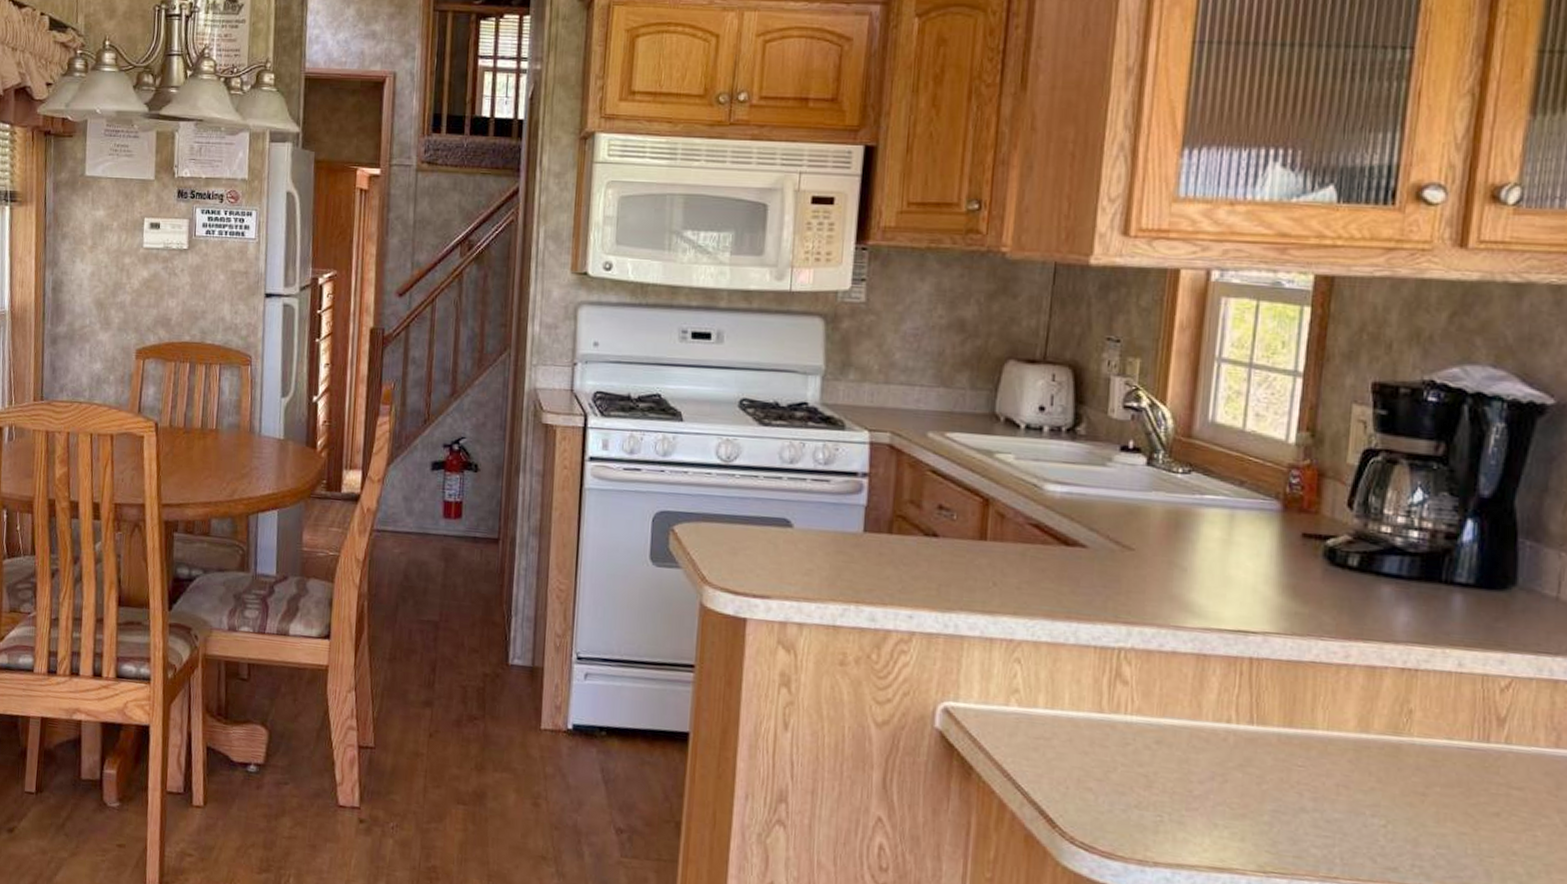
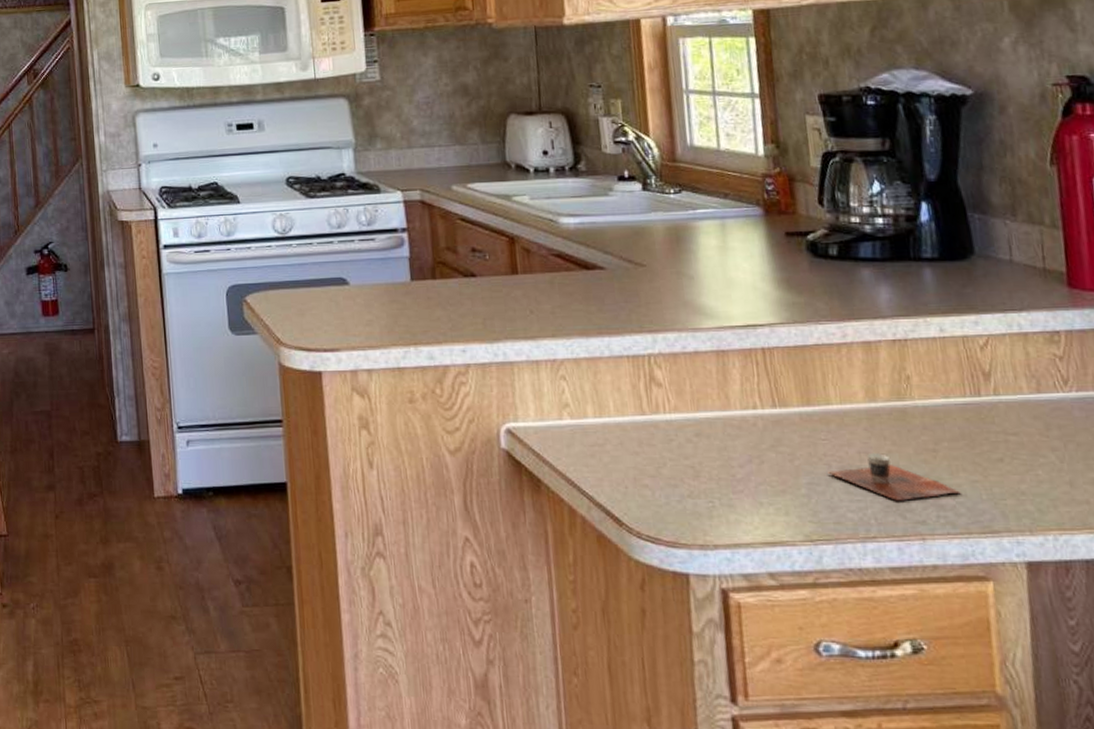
cup: none [1298,787,1445,845] -> present [828,453,962,501]

